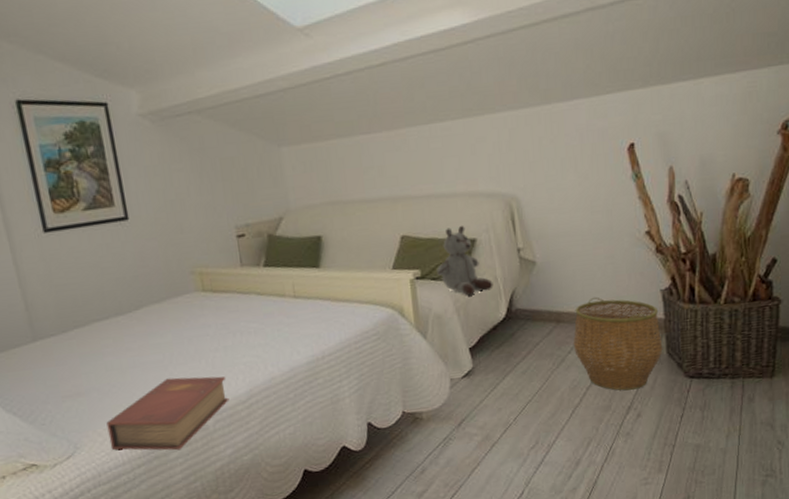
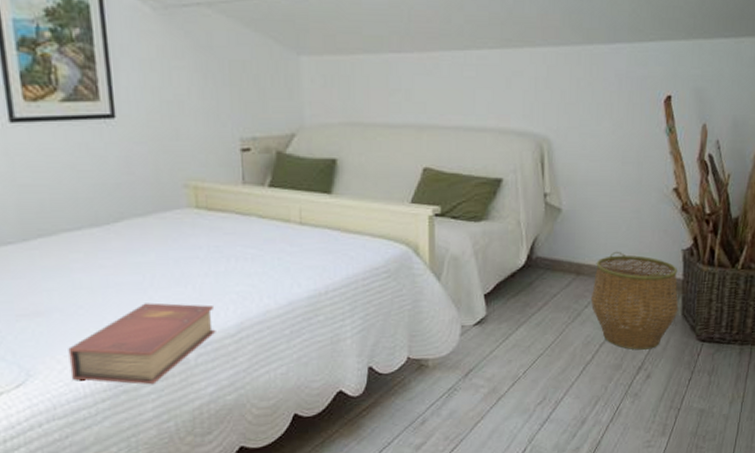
stuffed bear: present [437,225,493,296] -> none [458,162,516,239]

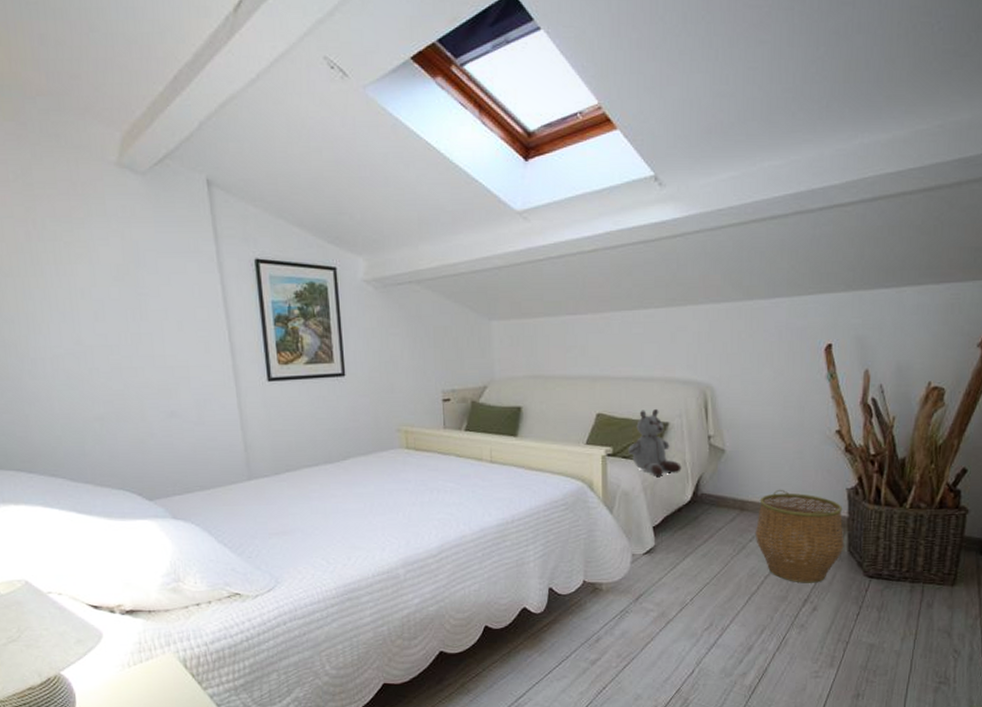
book: present [68,302,216,385] -> none [307,526,421,595]
stuffed bear: none [458,162,516,239] -> present [628,408,682,476]

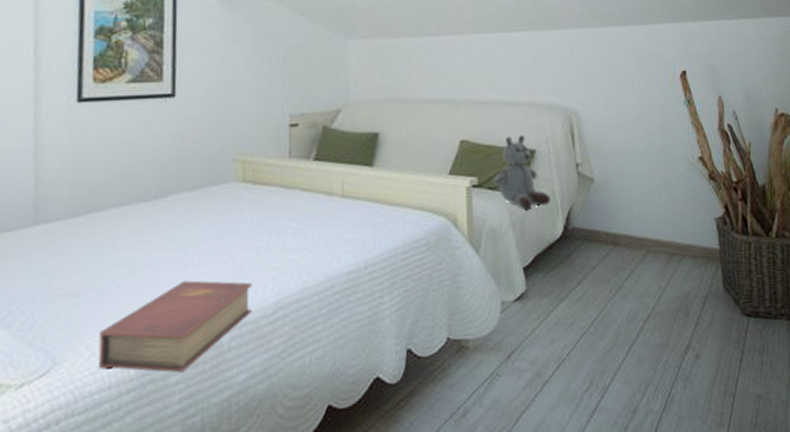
book: none [307,526,421,595] -> present [98,280,253,373]
basket: present [755,489,844,583] -> none [629,220,719,327]

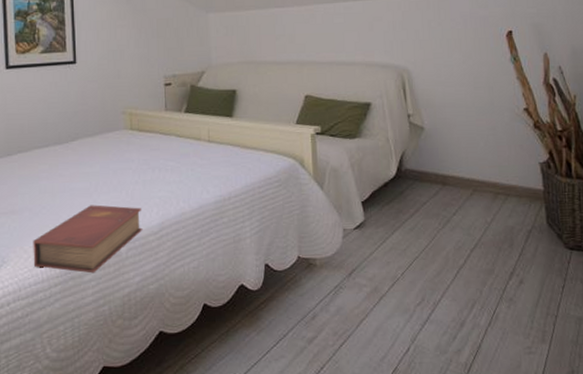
stuffed bear: present [494,134,551,209] -> none [335,90,385,153]

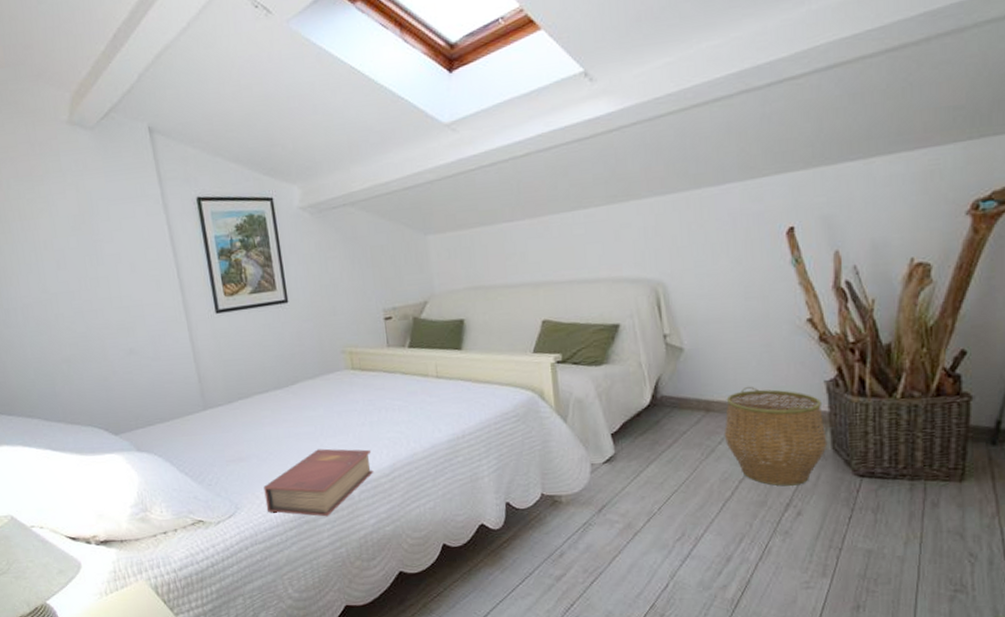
basket: none [457,164,543,256] -> present [723,386,828,486]

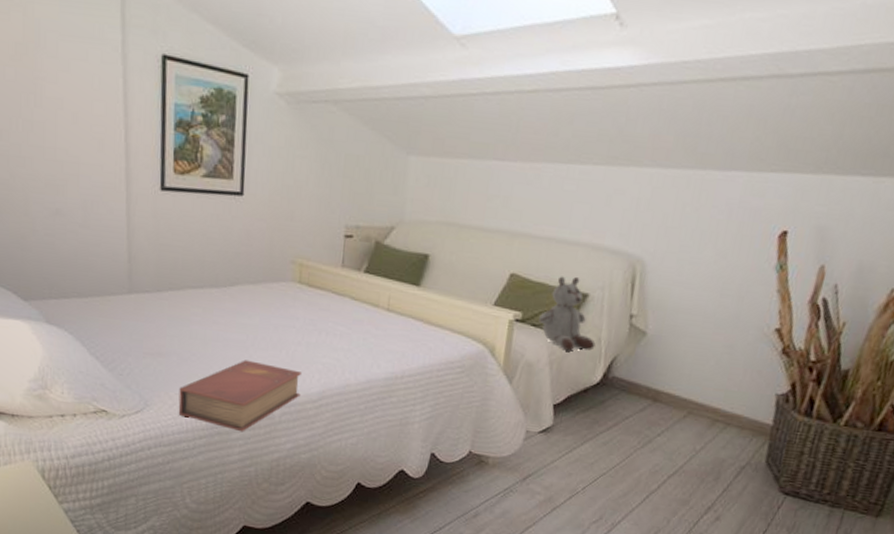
stuffed bear: none [578,310,637,381] -> present [539,276,596,352]
basket: present [723,386,828,486] -> none [664,384,769,491]

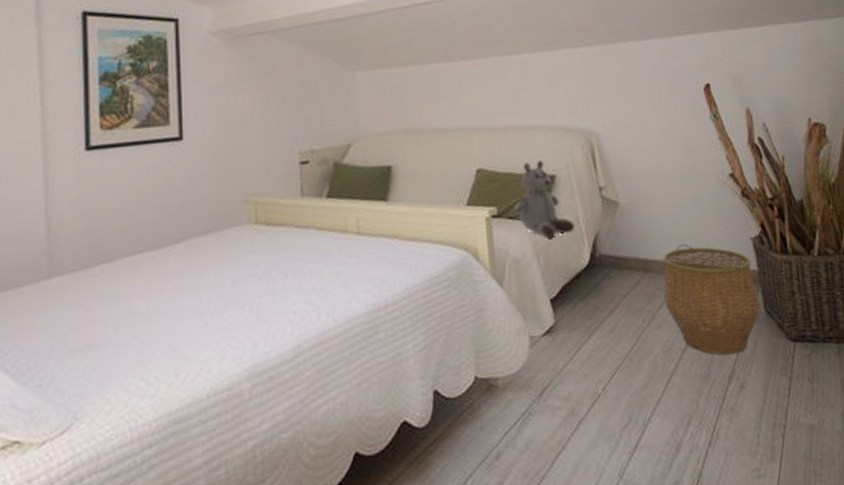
book: present [178,360,303,432] -> none [118,327,272,425]
basket: none [664,384,769,491] -> present [663,243,760,355]

